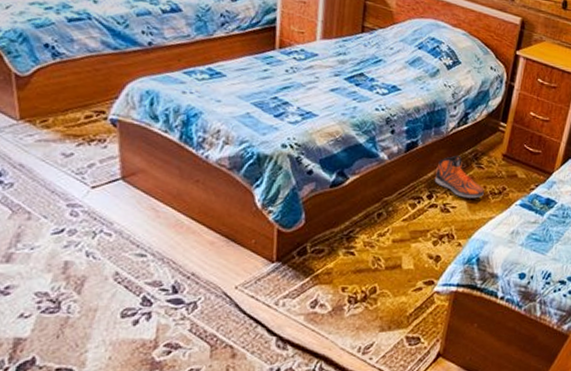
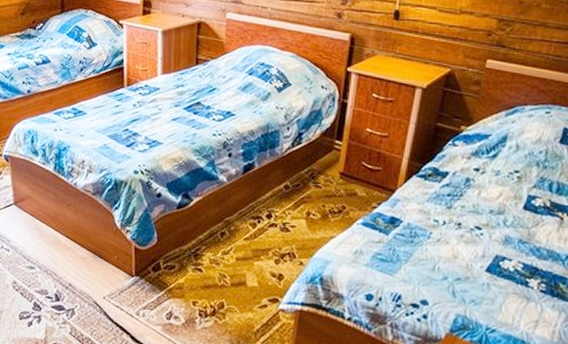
sneaker: present [435,155,484,199] -> none [273,175,323,218]

